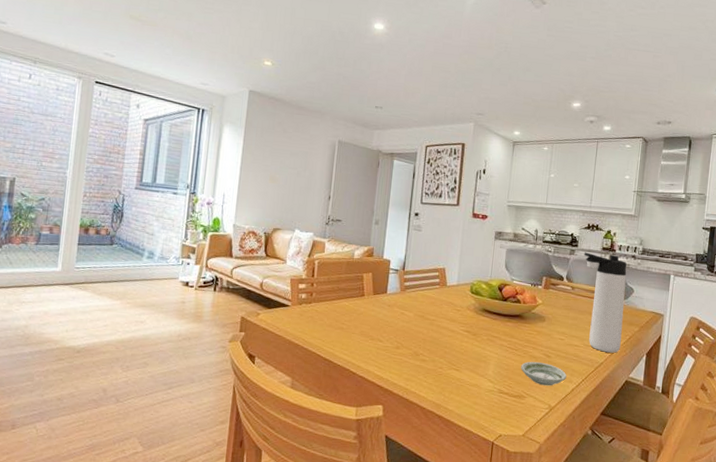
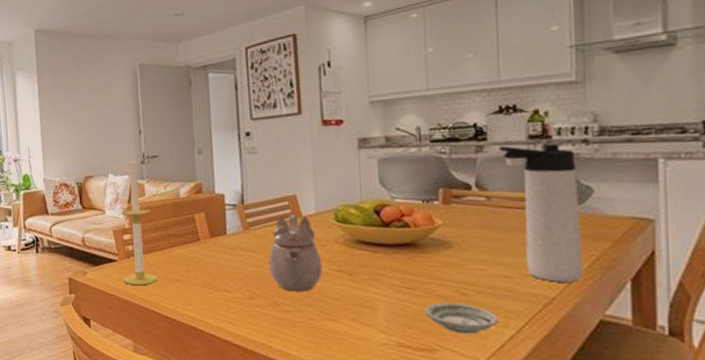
candle: none [292,215,327,330] -> present [121,154,157,286]
teapot: none [415,282,456,346] -> present [268,213,323,292]

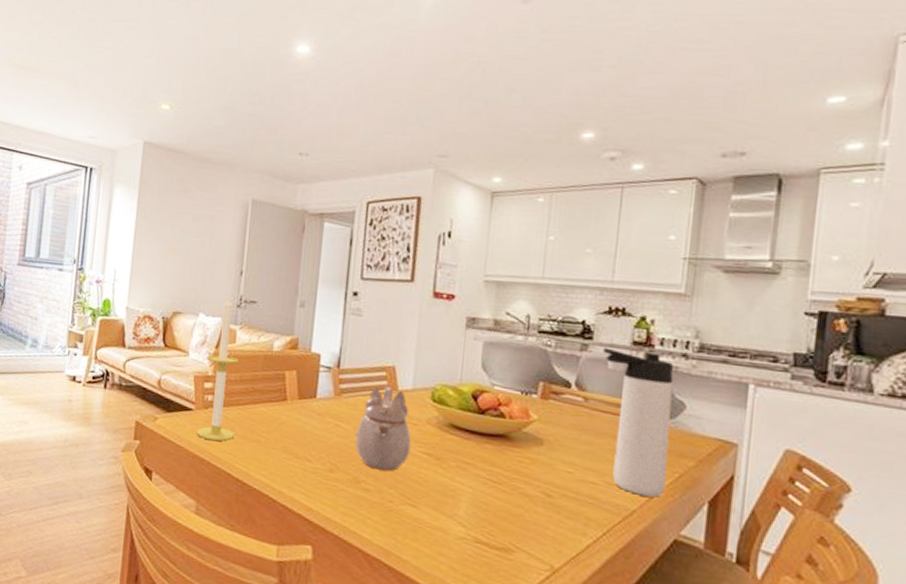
saucer: present [425,302,498,334] -> none [507,501,578,539]

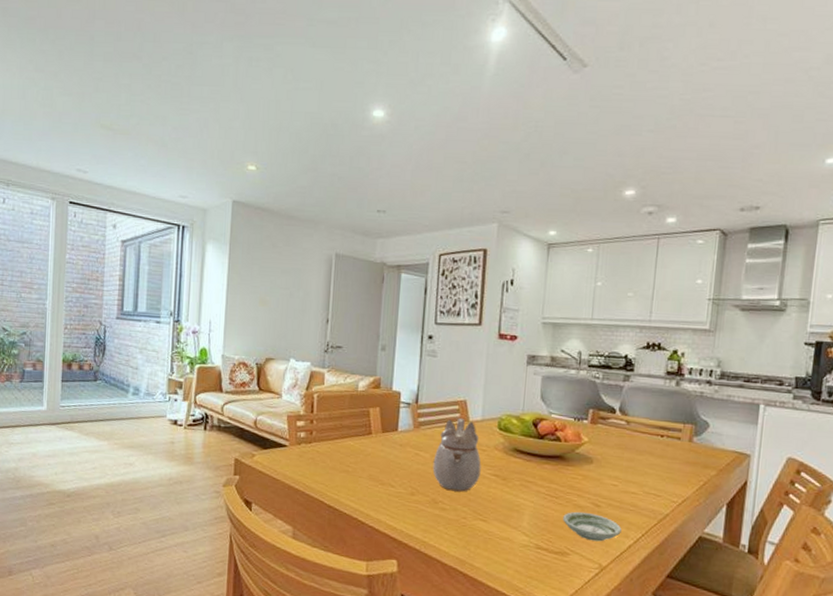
candle: present [197,295,239,441] -> none [291,341,327,473]
saucer: none [507,501,578,539] -> present [563,511,622,542]
thermos bottle: present [603,347,674,498] -> none [642,377,700,503]

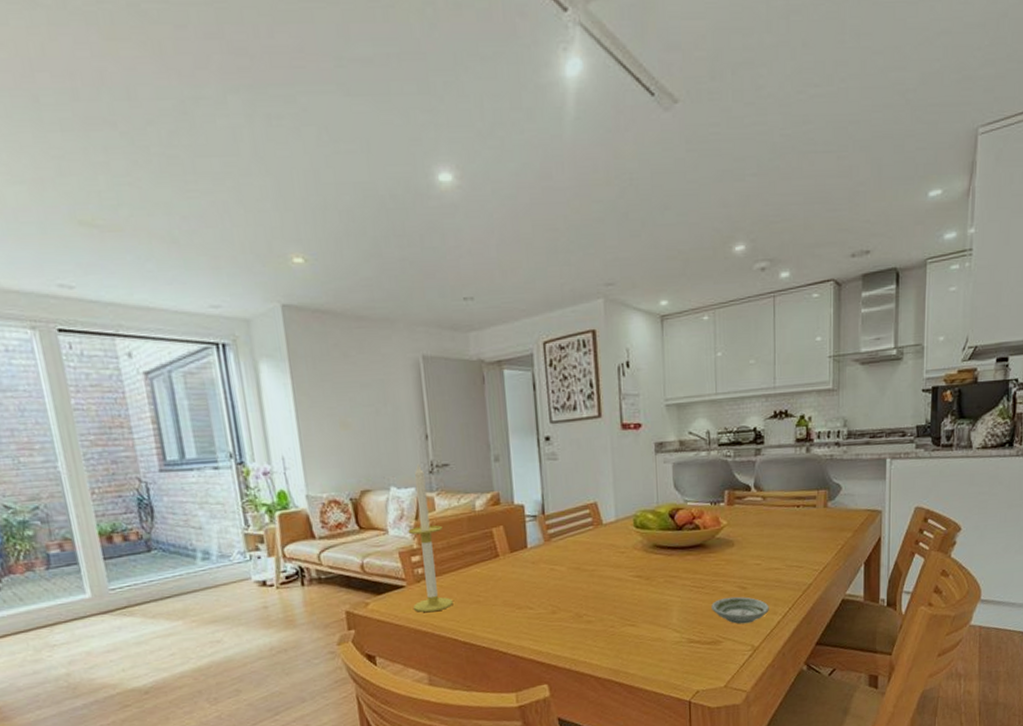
candle: none [291,341,327,473] -> present [408,462,453,613]
teapot: present [433,417,481,492] -> none [571,521,623,602]

